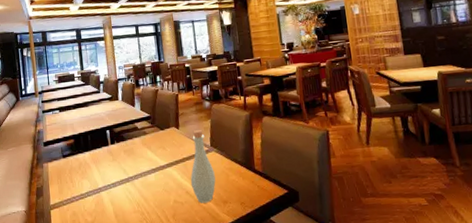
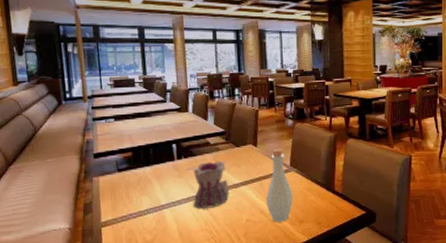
teapot: none [118,144,158,191] -> present [186,161,230,209]

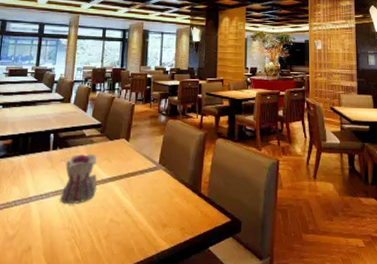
bottle: present [266,148,293,223] -> none [131,144,159,225]

